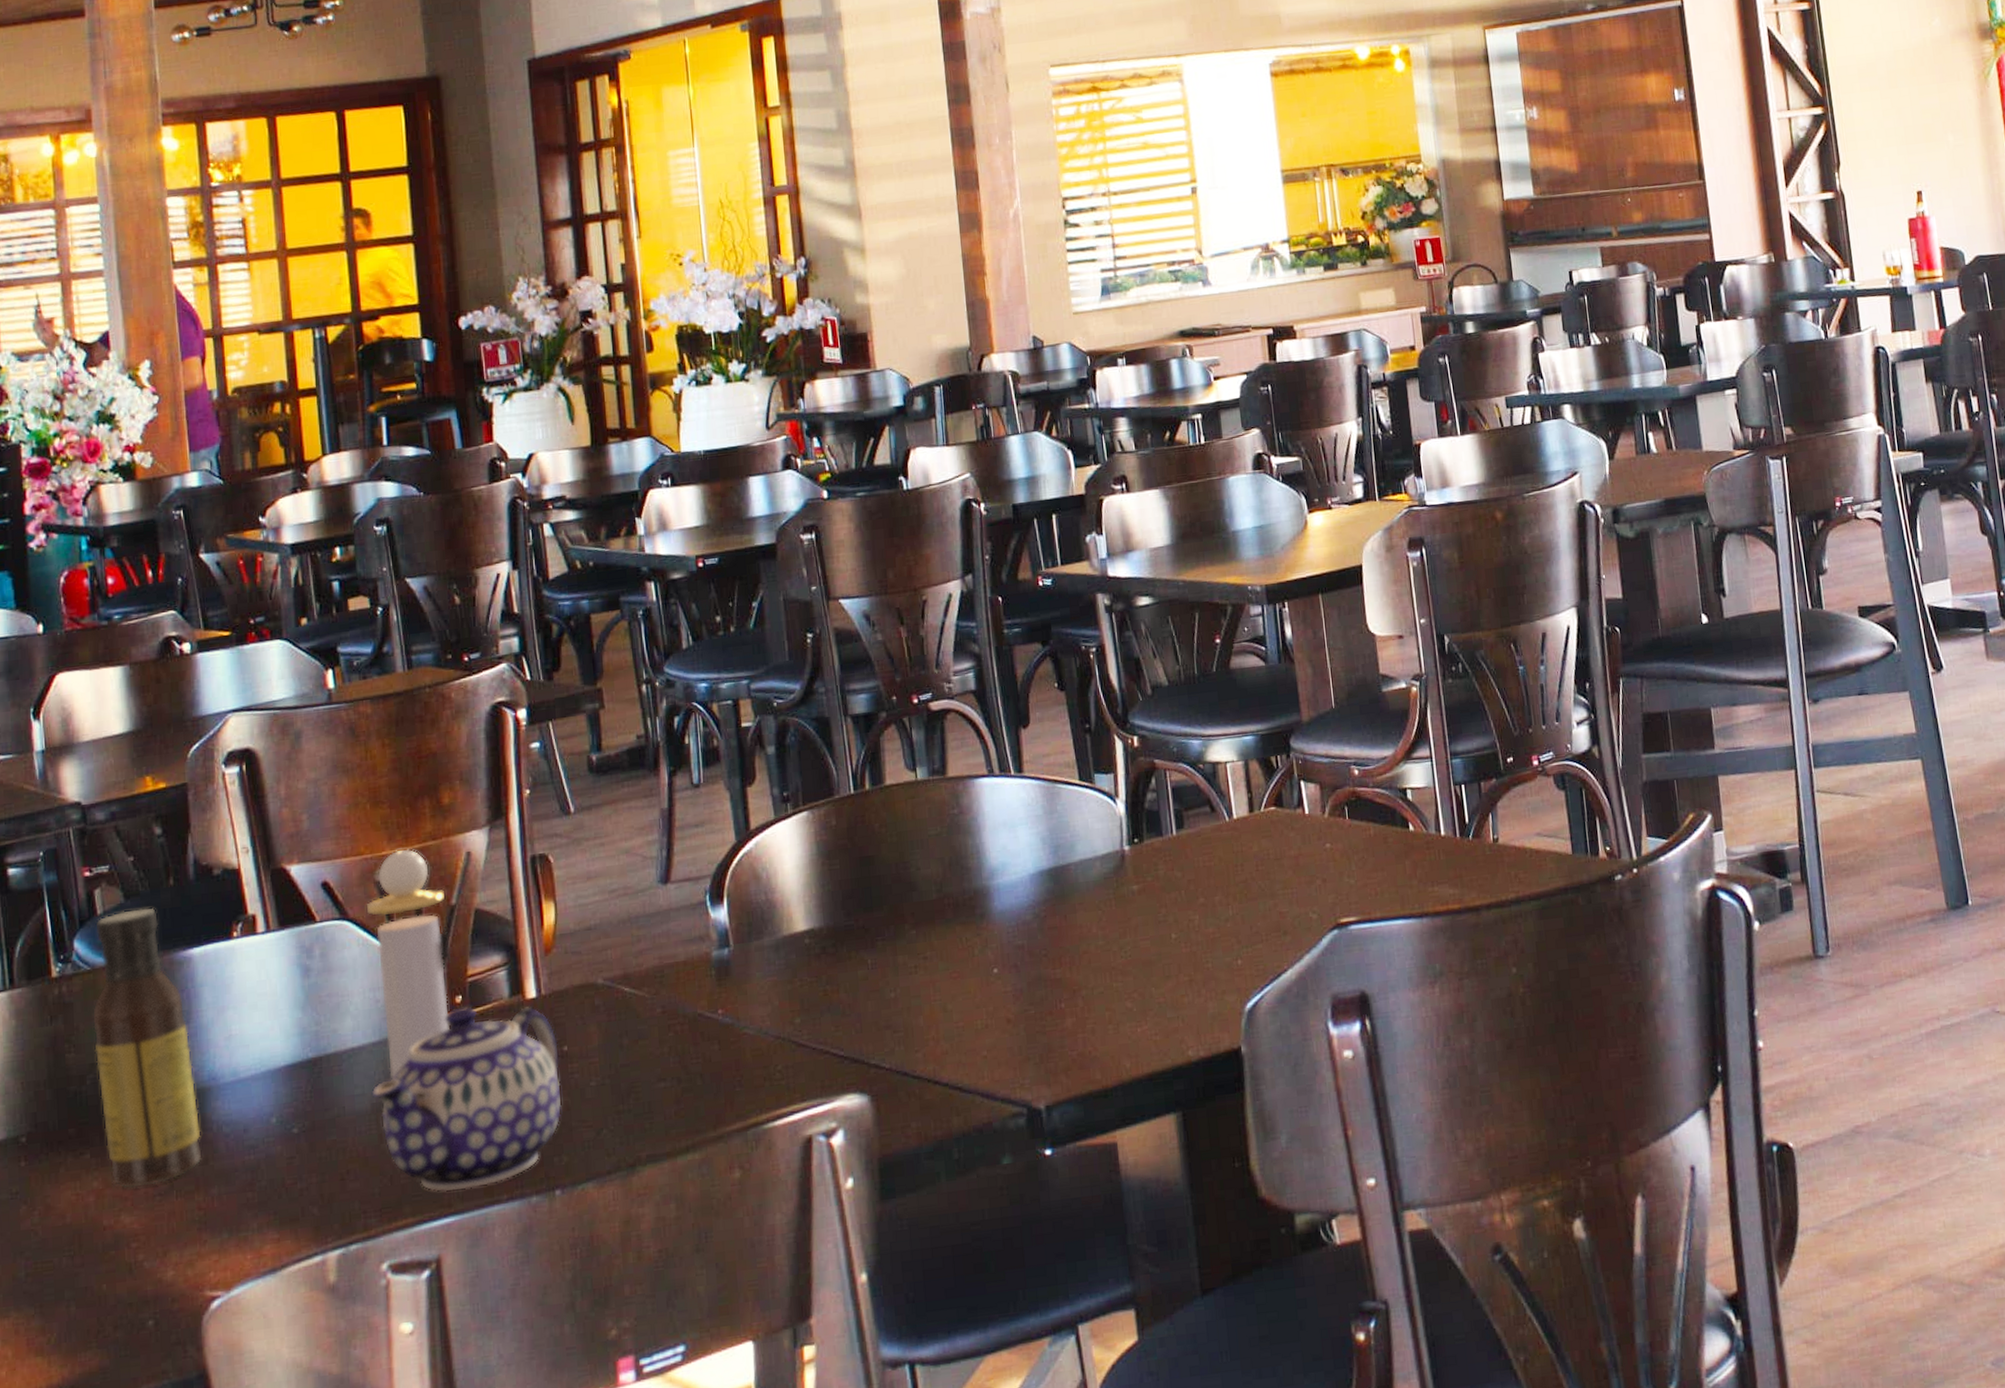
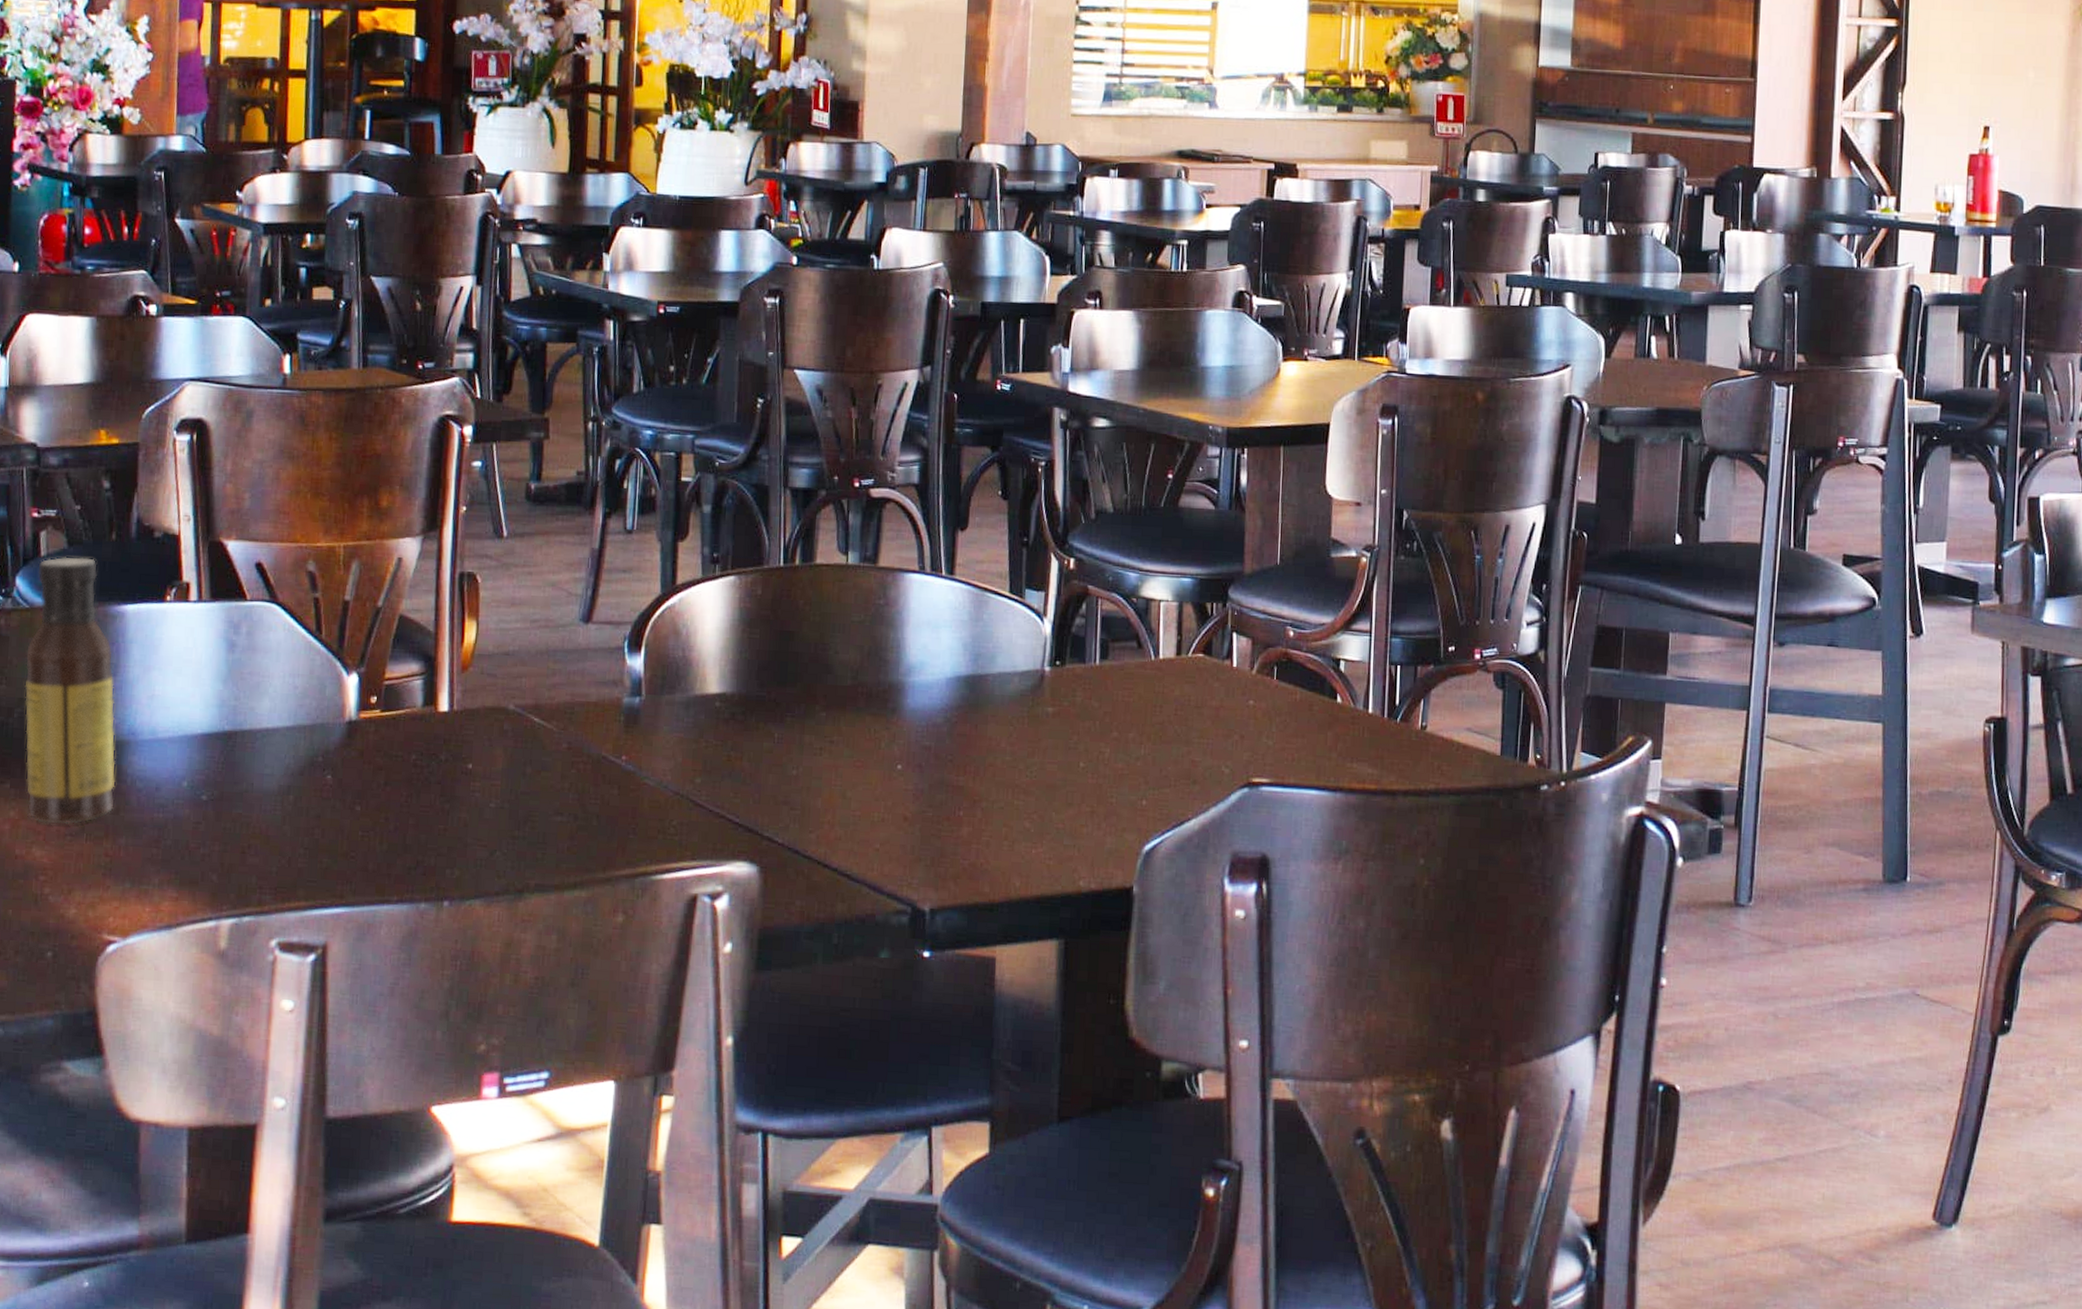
perfume bottle: present [366,848,451,1078] -> none [296,543,373,764]
teapot: present [371,1005,562,1192] -> none [280,707,464,884]

